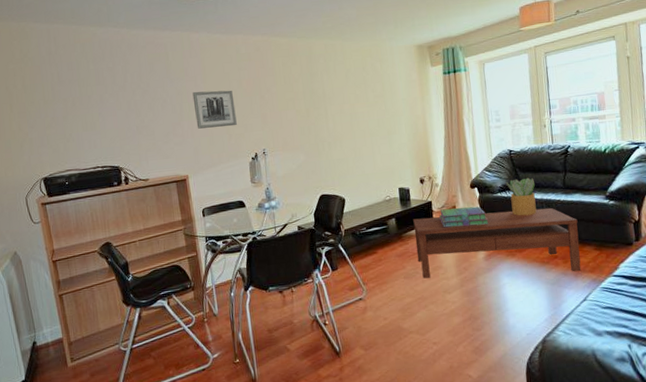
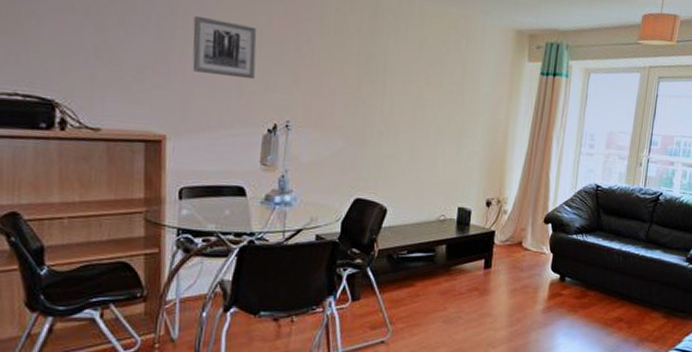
coffee table: present [413,207,582,279] -> none [463,249,653,340]
stack of books: present [439,206,489,228] -> none [500,243,557,270]
potted plant: present [505,177,537,216] -> none [584,220,616,267]

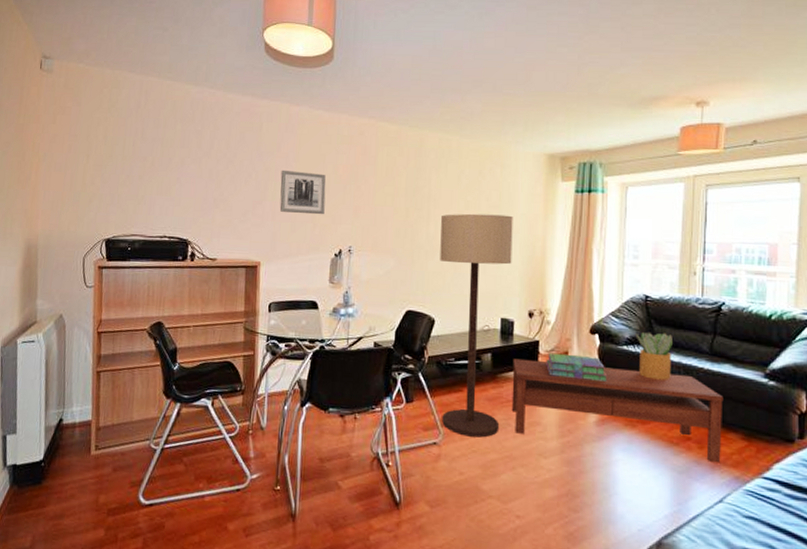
floor lamp: none [391,89,477,333] -> present [440,213,513,438]
coffee table: none [463,249,653,340] -> present [511,358,724,464]
stack of books: none [500,243,557,270] -> present [546,353,608,382]
potted plant: none [584,220,616,267] -> present [635,331,672,380]

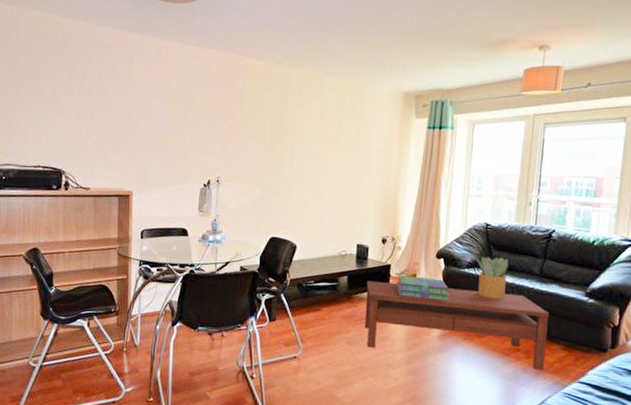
wall art: present [279,169,326,215] -> none [151,103,196,147]
floor lamp: present [440,213,513,438] -> none [302,147,370,352]

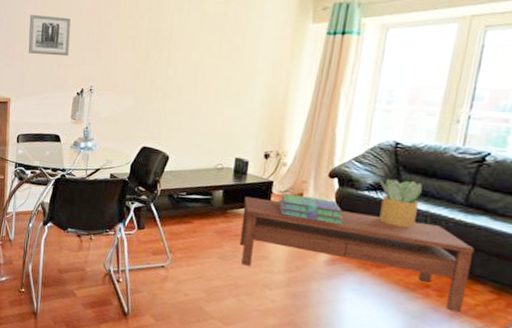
wall art: none [151,103,196,147] -> present [28,14,71,57]

